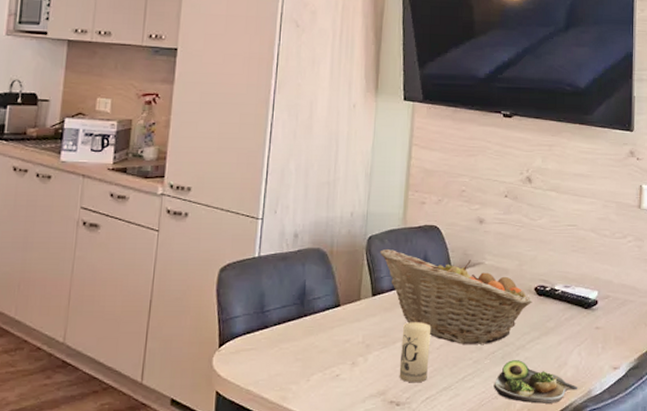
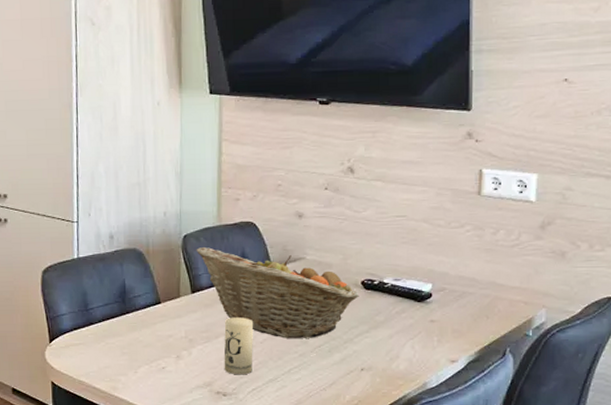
salad plate: present [493,360,578,404] -> none [321,353,412,395]

